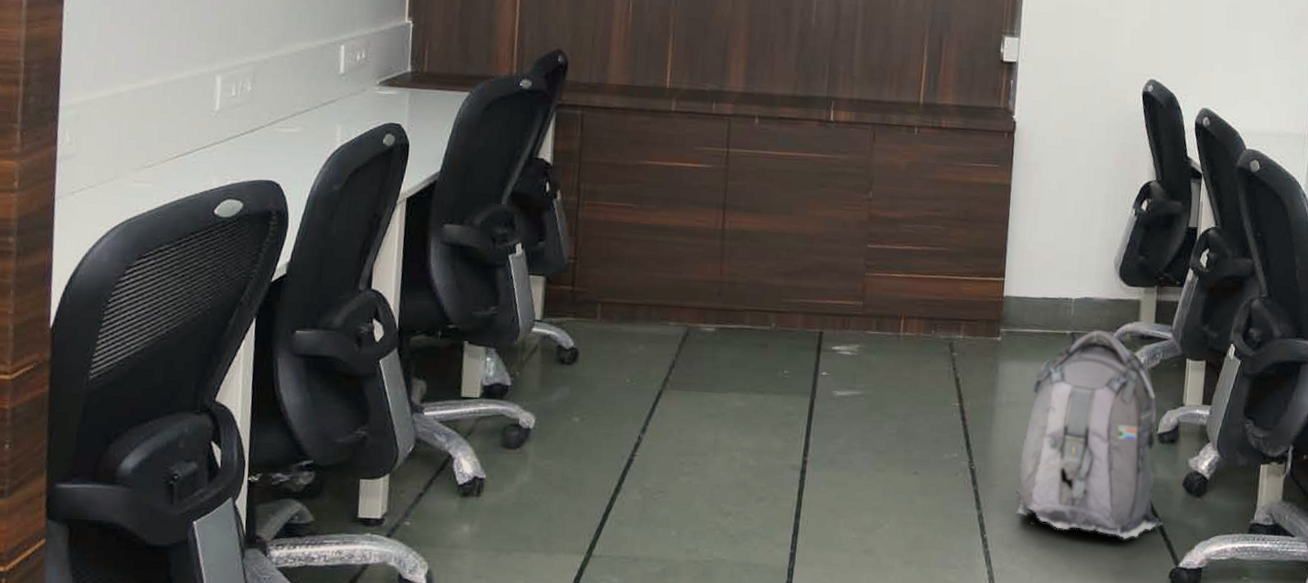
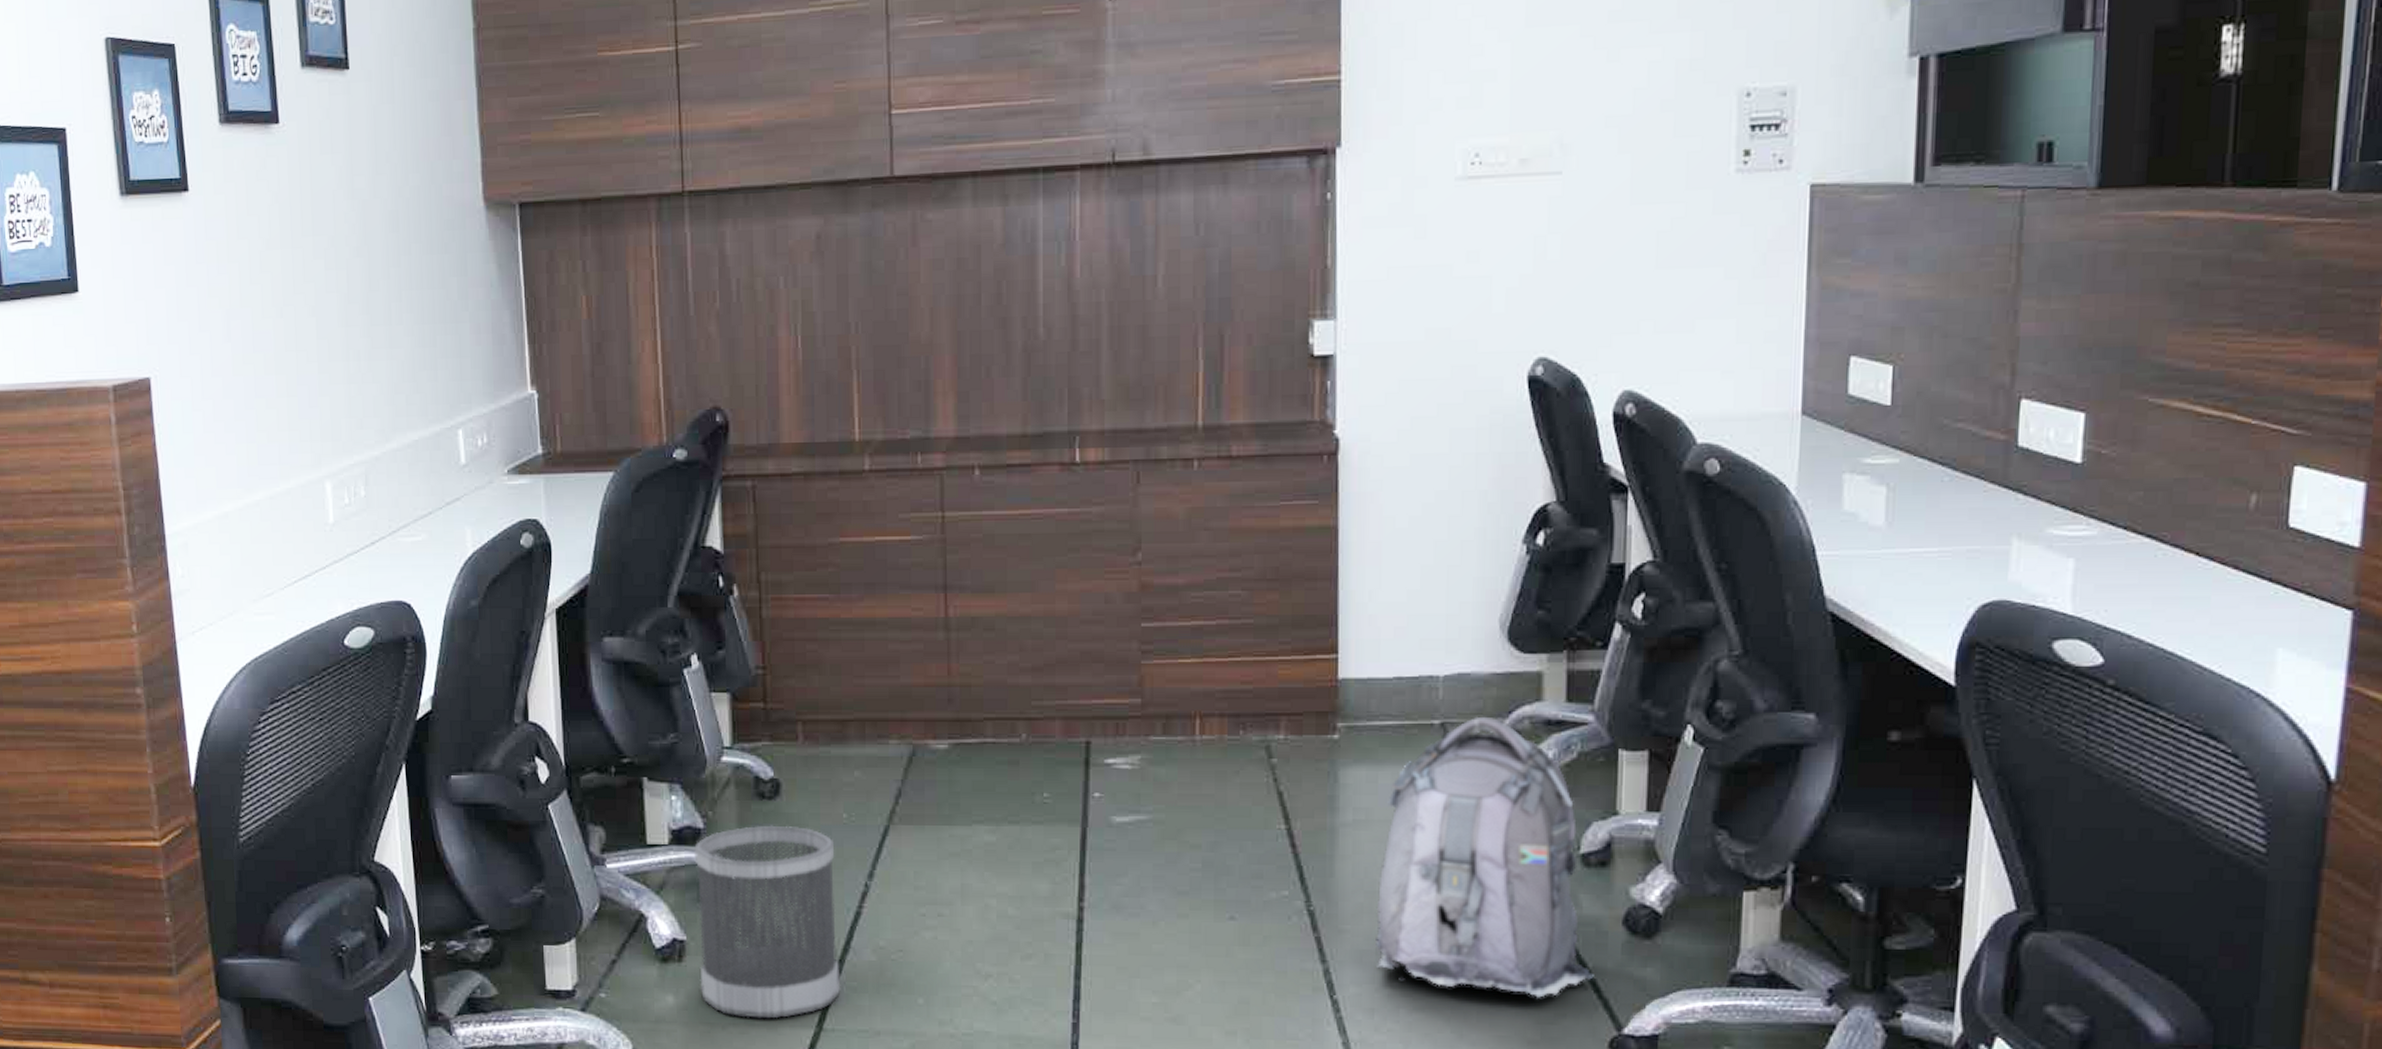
wastebasket: none [493,385,617,546] -> present [693,825,841,1019]

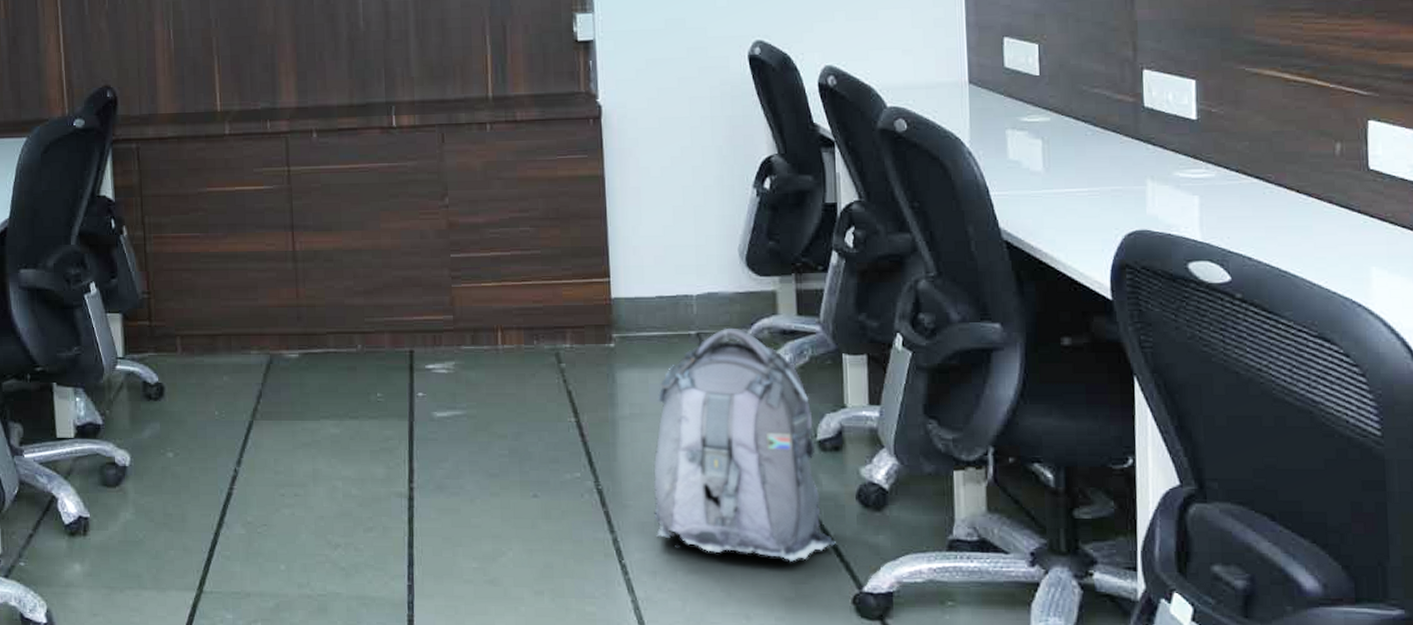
wastebasket: present [693,825,841,1019] -> none [94,421,217,583]

